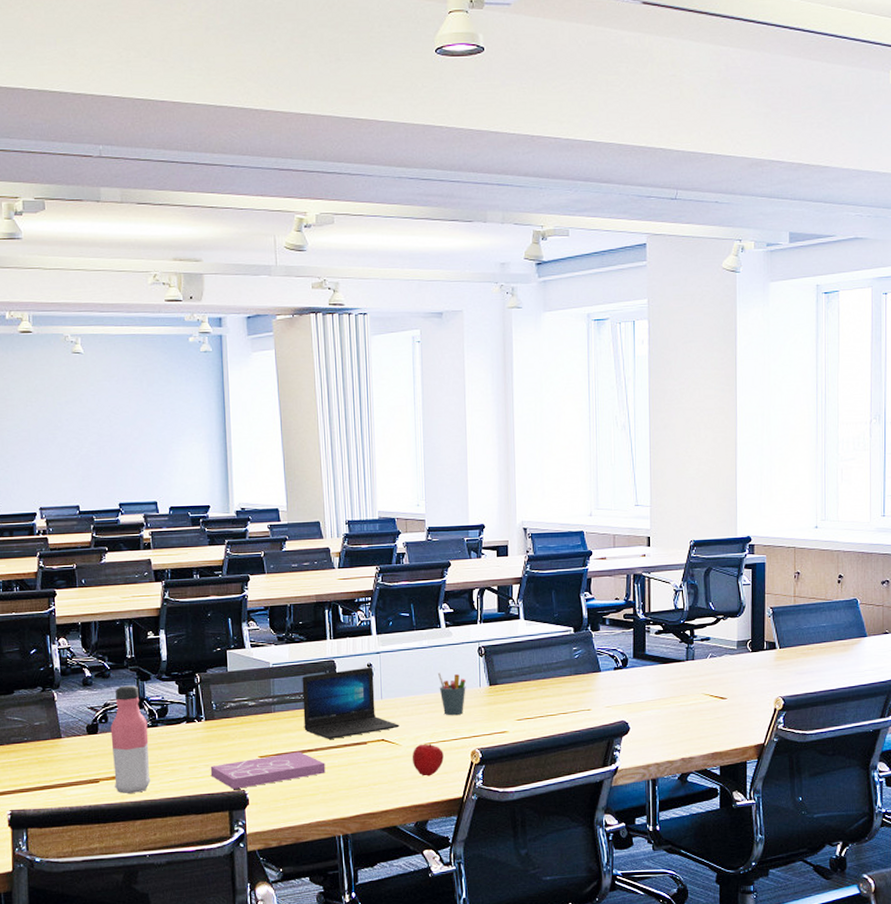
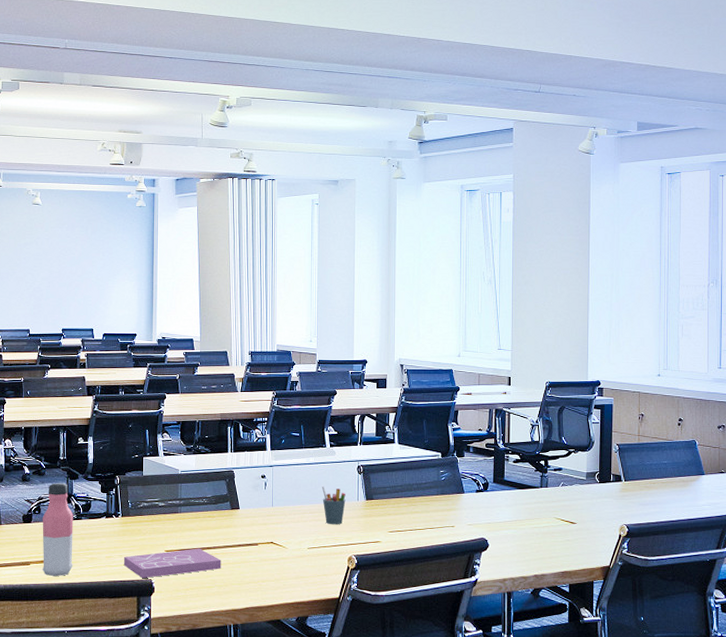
laptop: present [302,666,399,739] -> none [205,478,287,539]
apple: present [412,744,444,777] -> none [296,548,324,577]

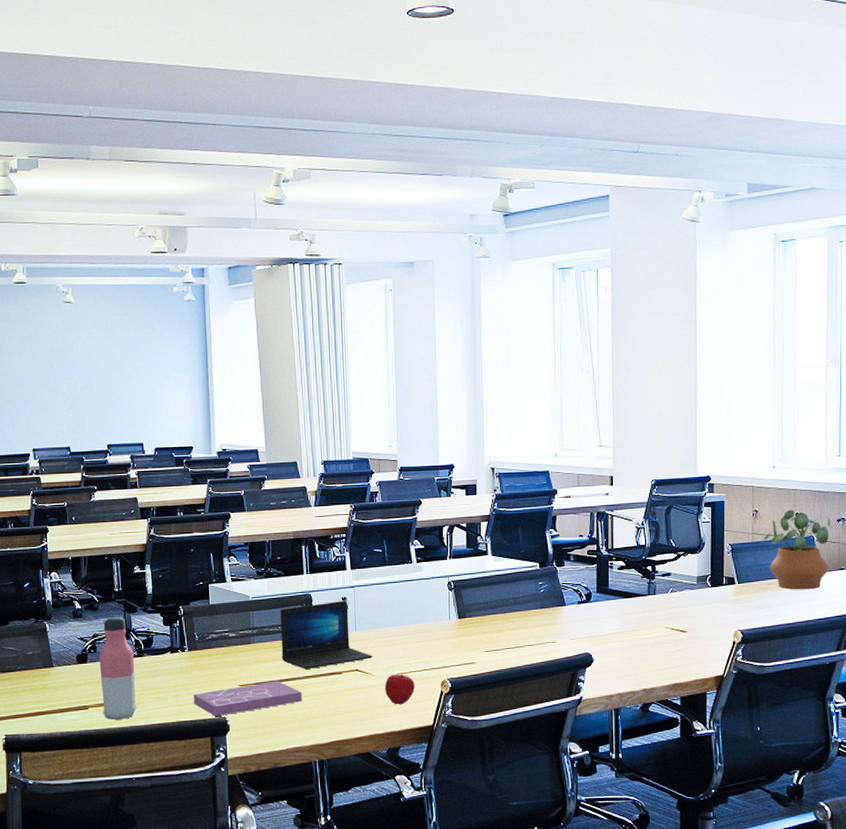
laptop: none [205,478,287,539] -> present [280,600,373,669]
apple: none [296,548,324,577] -> present [384,674,415,705]
pen holder: present [321,486,346,525] -> none [409,606,436,647]
potted plant: none [648,415,711,490] -> present [762,509,830,590]

